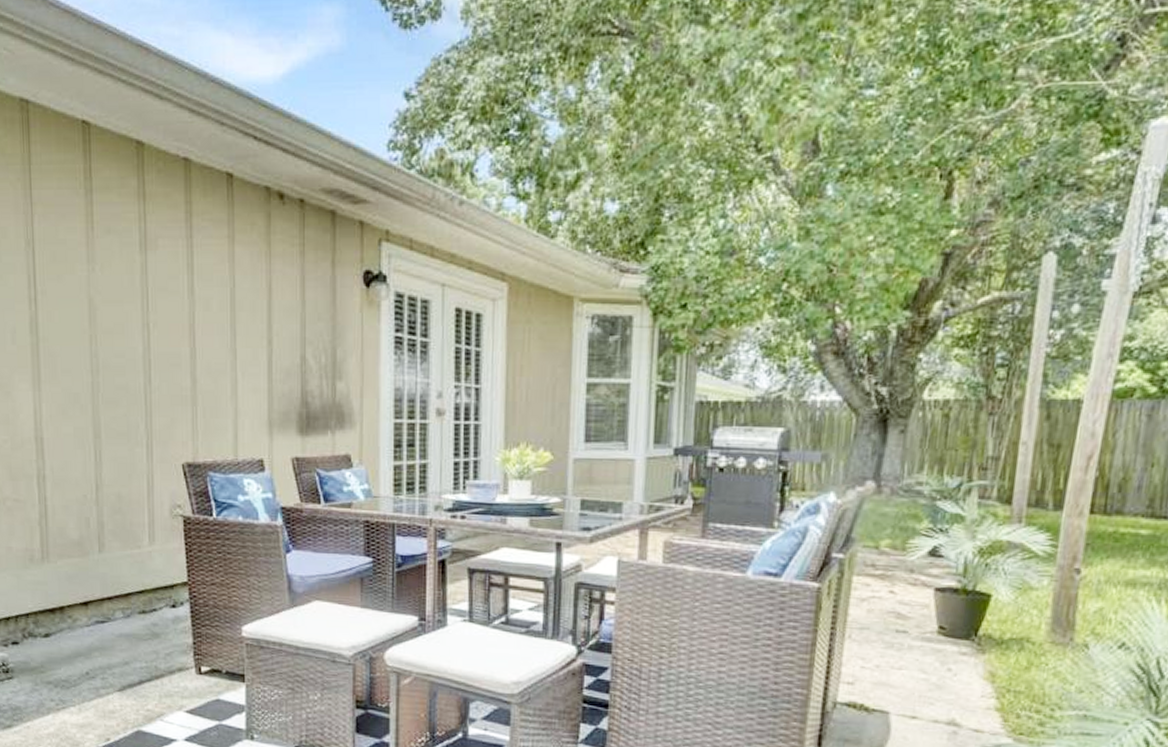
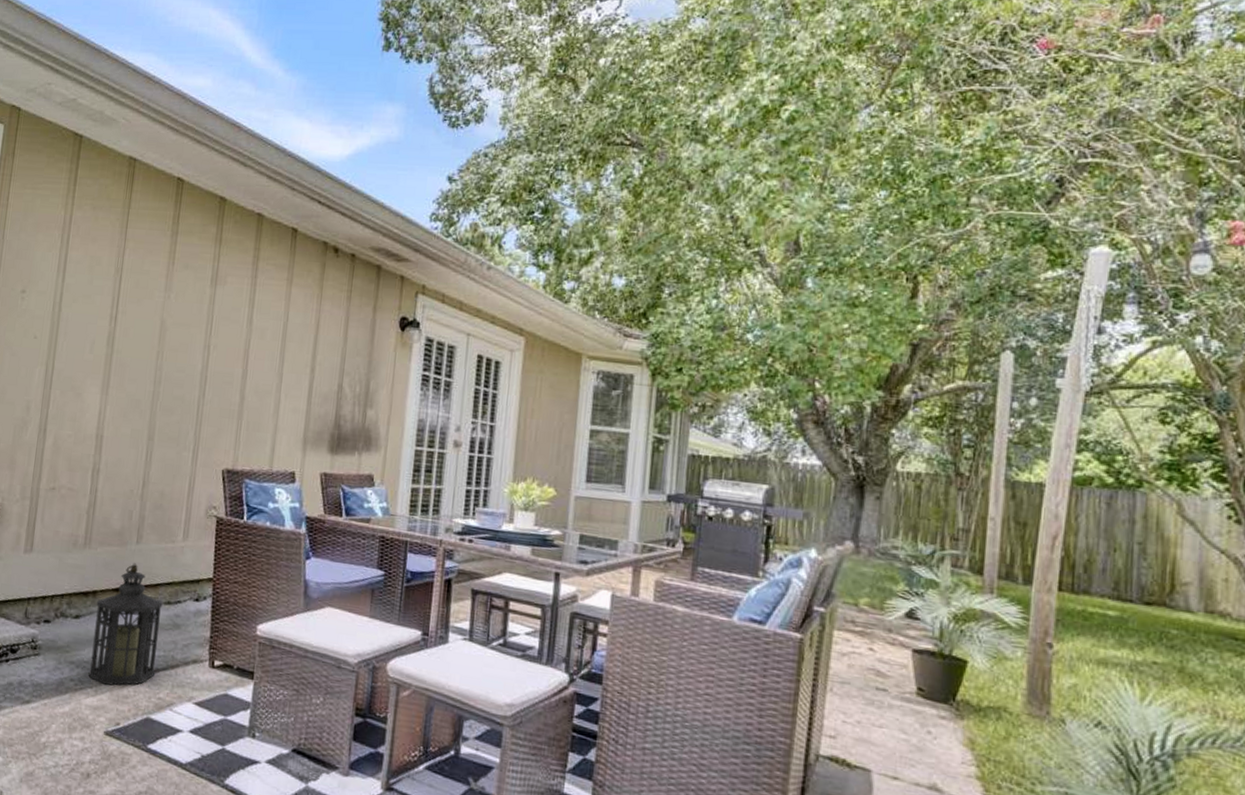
lantern: none [66,573,140,702] -> present [88,563,163,686]

